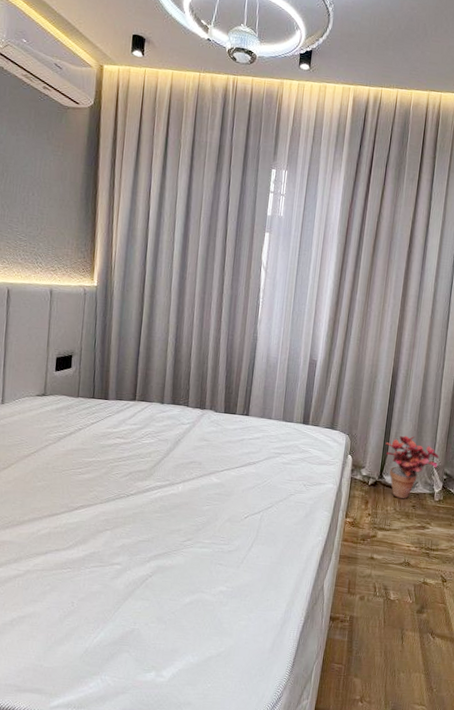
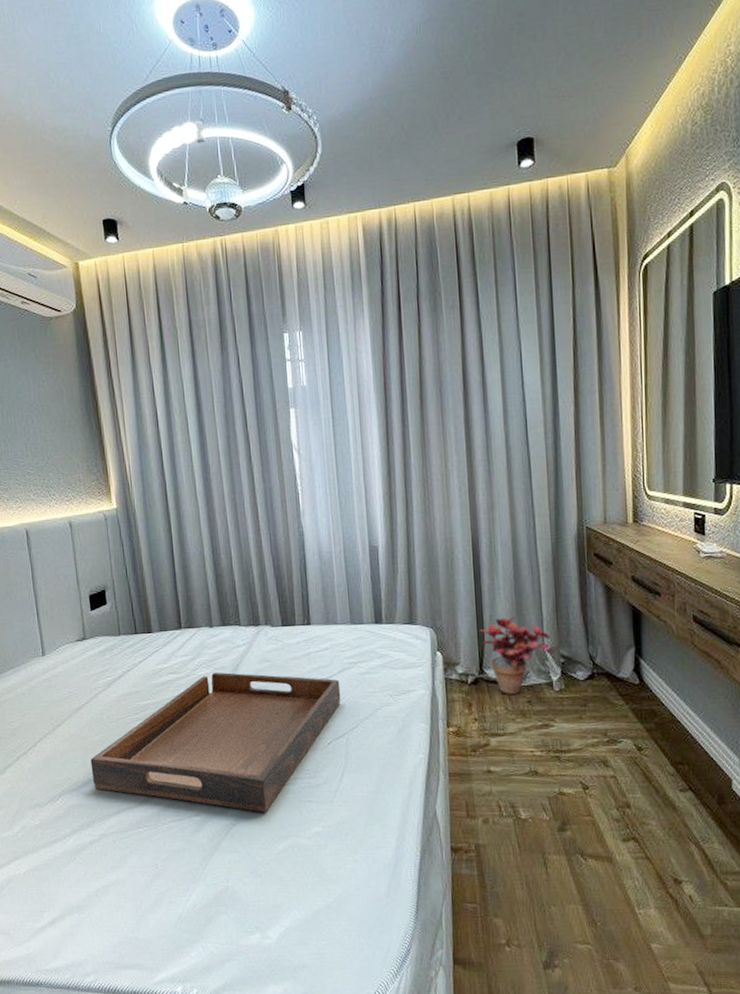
serving tray: none [27,442,265,569] -> present [90,672,341,813]

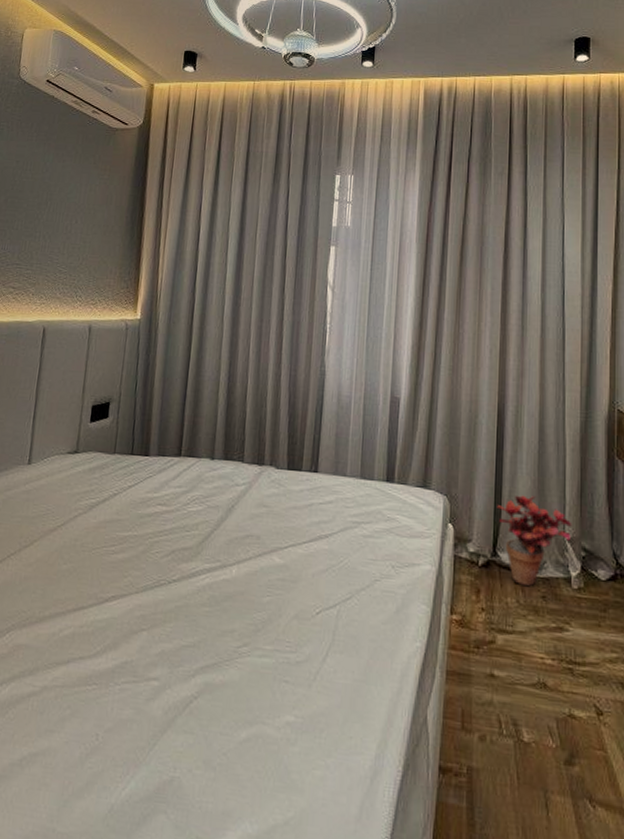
serving tray: present [90,672,341,813] -> none [48,510,340,688]

